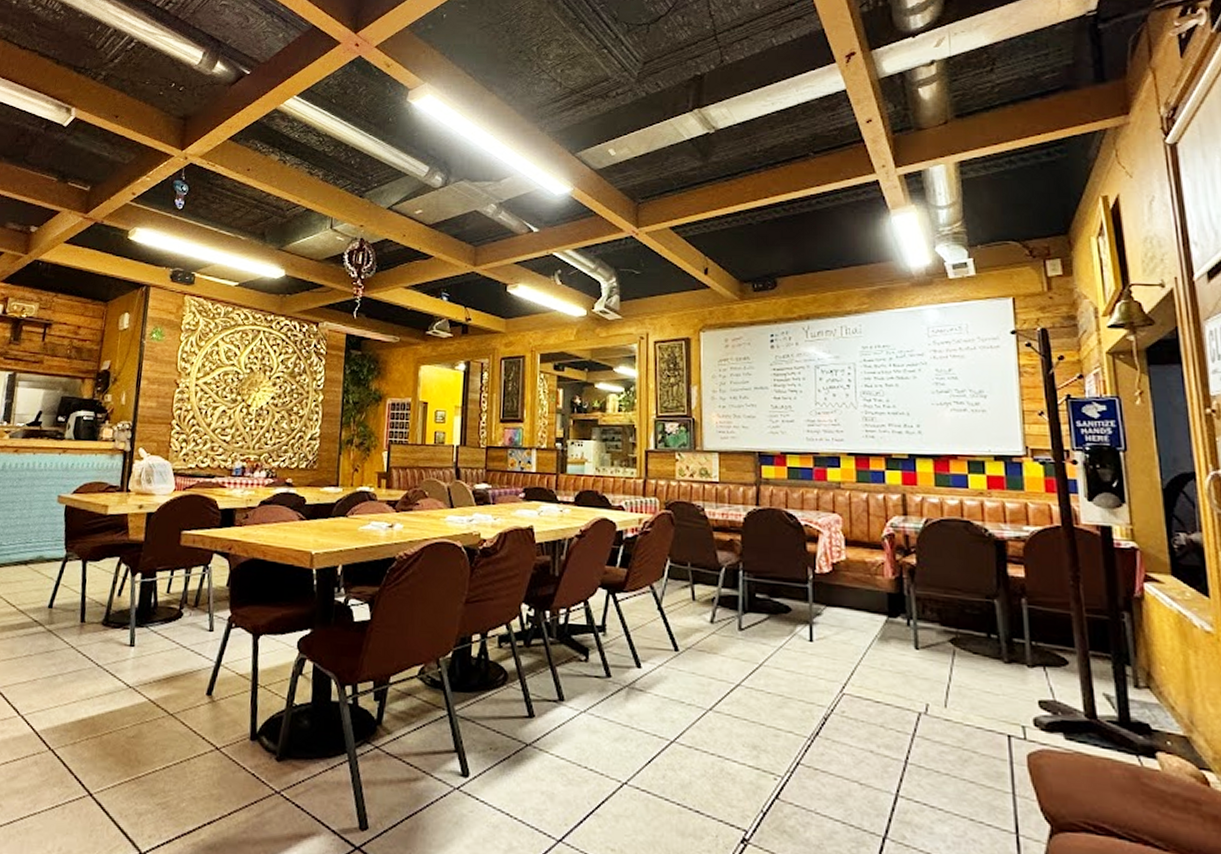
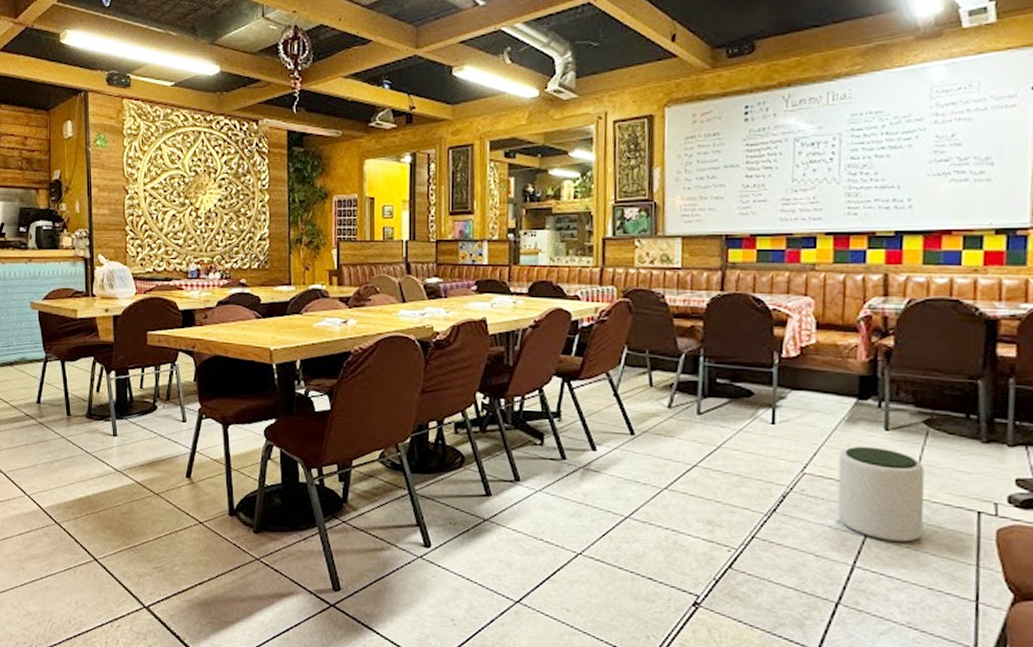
plant pot: none [875,665,959,769] -> present [837,446,925,543]

